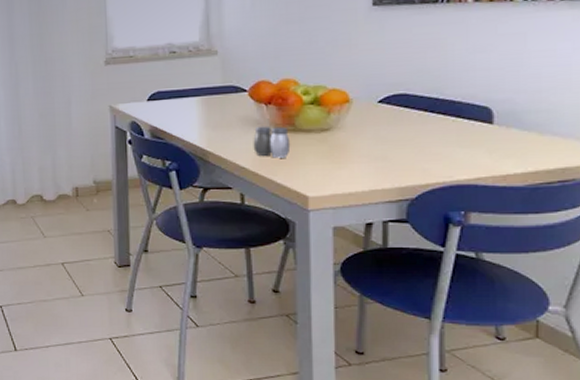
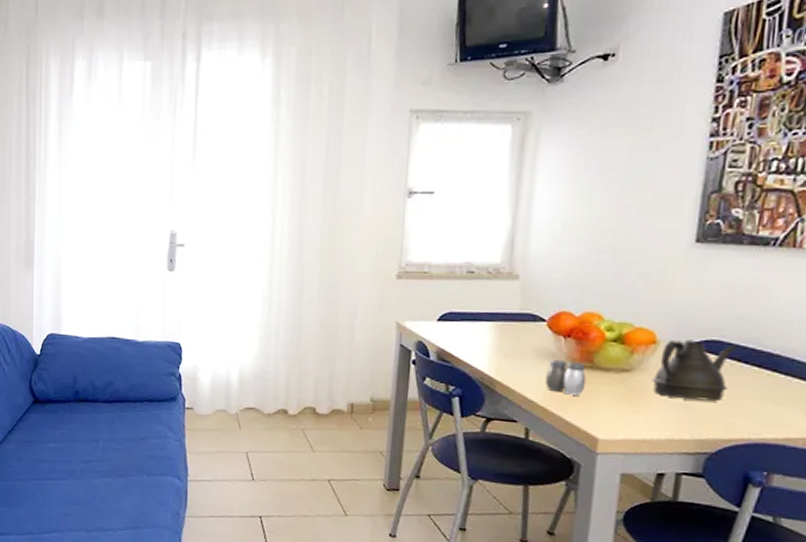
teapot: none [350,95,422,152] -> present [652,339,737,402]

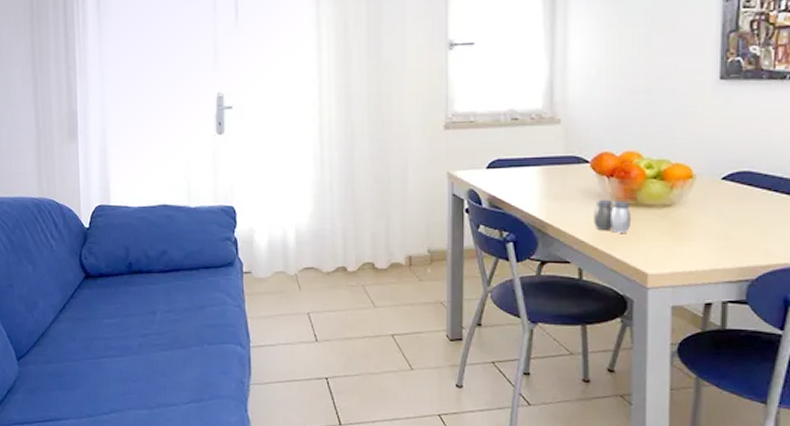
teapot: present [652,339,737,402] -> none [693,172,766,230]

